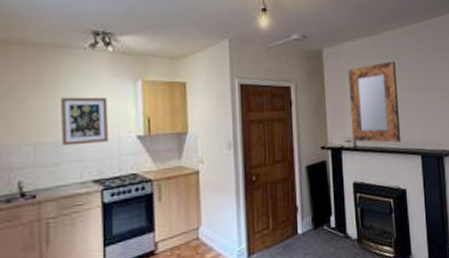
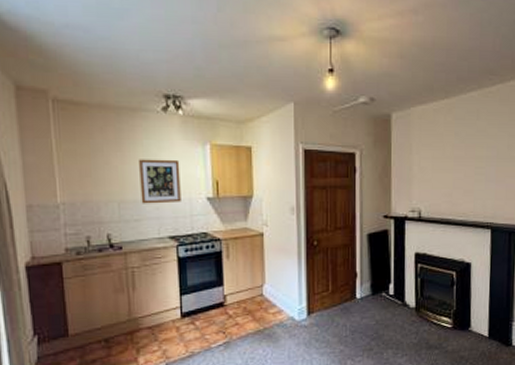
home mirror: present [348,61,401,143] -> none [417,126,472,215]

